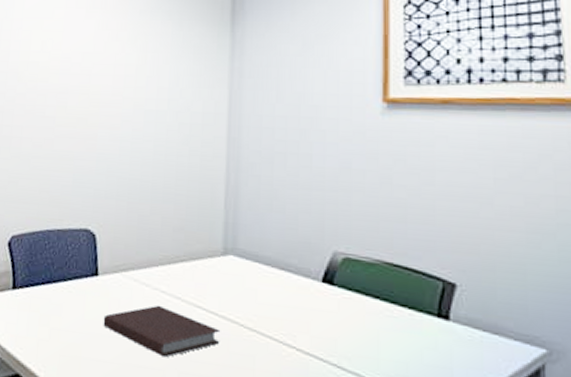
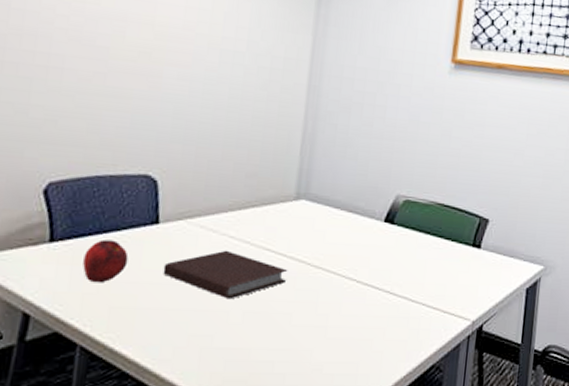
apple: none [38,289,74,331] -> present [83,239,129,283]

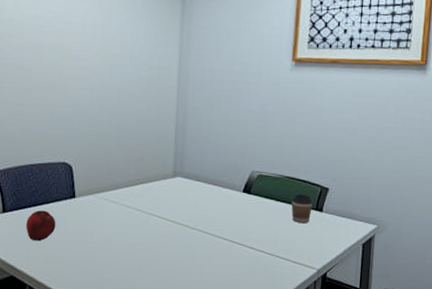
notebook: present [163,250,288,300] -> none [81,216,171,253]
coffee cup: none [443,224,471,262] -> present [290,193,314,223]

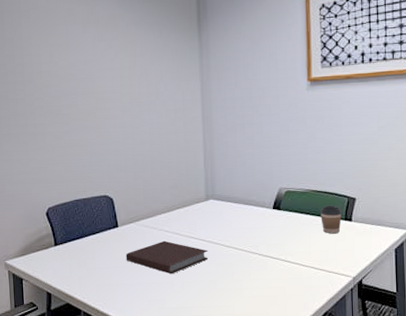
apple: present [26,210,56,241] -> none [76,241,103,270]
notebook: none [81,216,171,253] -> present [126,240,209,274]

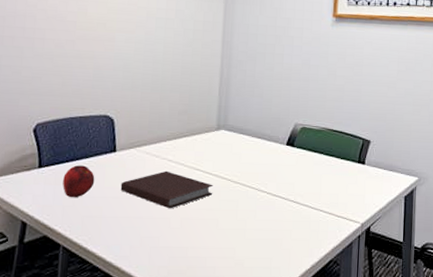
apple: none [76,241,103,270] -> present [63,165,95,198]
coffee cup: present [319,205,342,233] -> none [333,145,356,176]

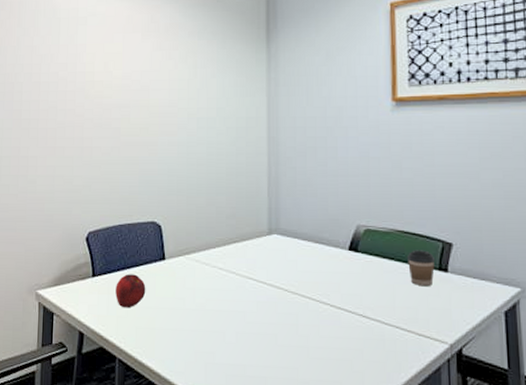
notebook: present [120,170,214,209] -> none [172,280,269,322]
coffee cup: none [333,145,356,176] -> present [406,250,436,286]

